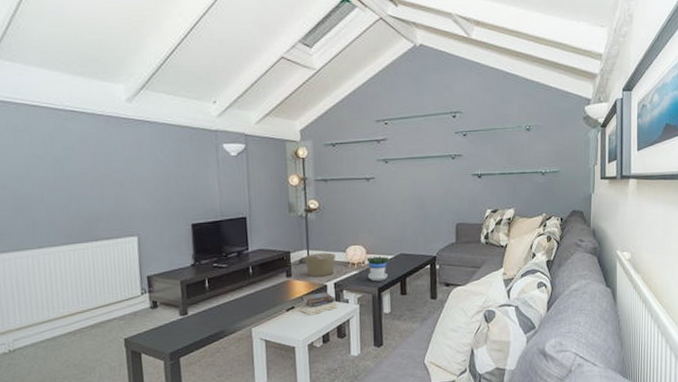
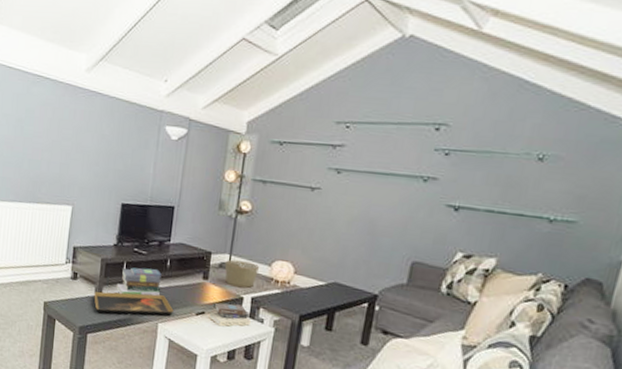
decorative tray: none [179,301,265,335] -> present [94,291,174,316]
books: none [201,278,247,310] -> present [116,267,162,296]
flowerpot: present [366,256,389,282] -> none [290,278,320,309]

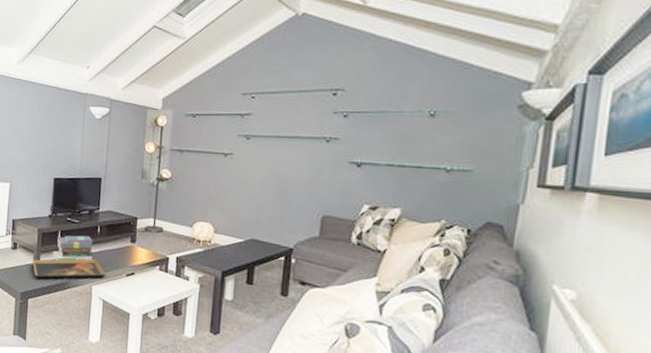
books: present [208,302,251,327] -> none [138,263,177,286]
basket: present [224,259,259,289] -> none [150,223,181,249]

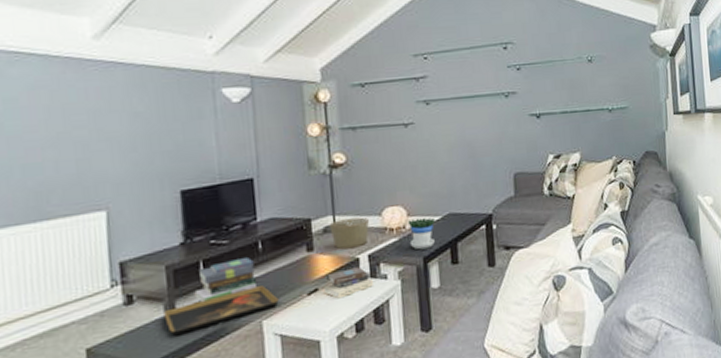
books: none [138,263,177,286] -> present [323,267,373,299]
basket: none [150,223,181,249] -> present [329,217,369,250]
flowerpot: none [212,237,238,265] -> present [407,217,436,250]

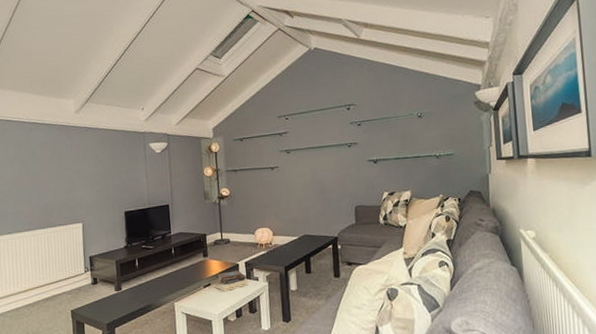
decorative tray: present [163,285,279,337] -> none [114,279,185,308]
books: present [194,256,256,302] -> none [132,258,171,286]
basket: present [329,217,369,250] -> none [218,234,246,257]
flowerpot: present [407,217,436,250] -> none [273,237,294,261]

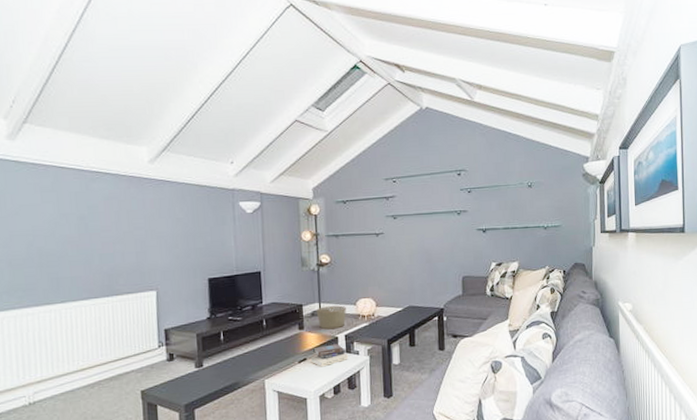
basket: none [218,234,246,257] -> present [316,305,346,330]

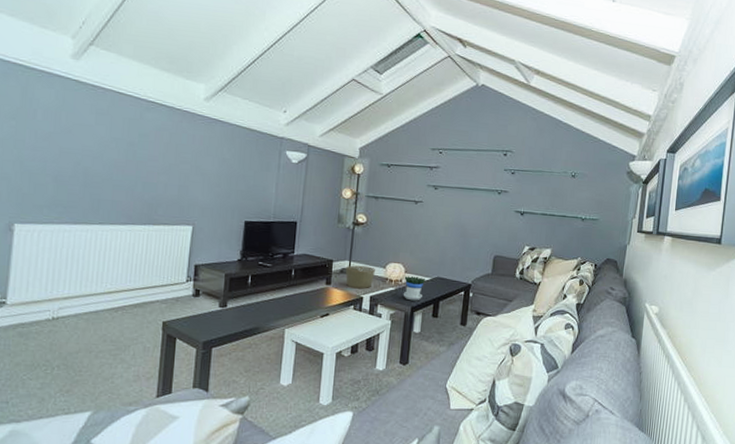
books: present [310,344,348,367] -> none [332,303,370,325]
flowerpot: none [376,308,398,334] -> present [403,276,426,301]

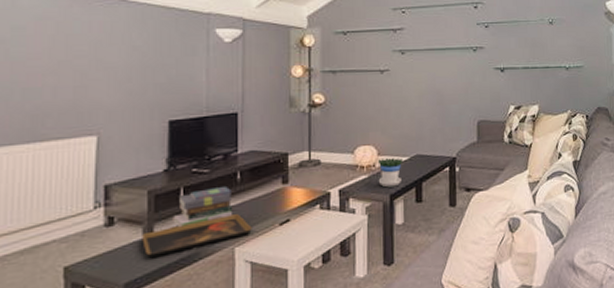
decorative tray: none [218,302,300,327] -> present [142,214,252,259]
books: none [241,279,287,306] -> present [173,185,232,227]
basket: present [345,265,375,289] -> none [304,154,342,184]

